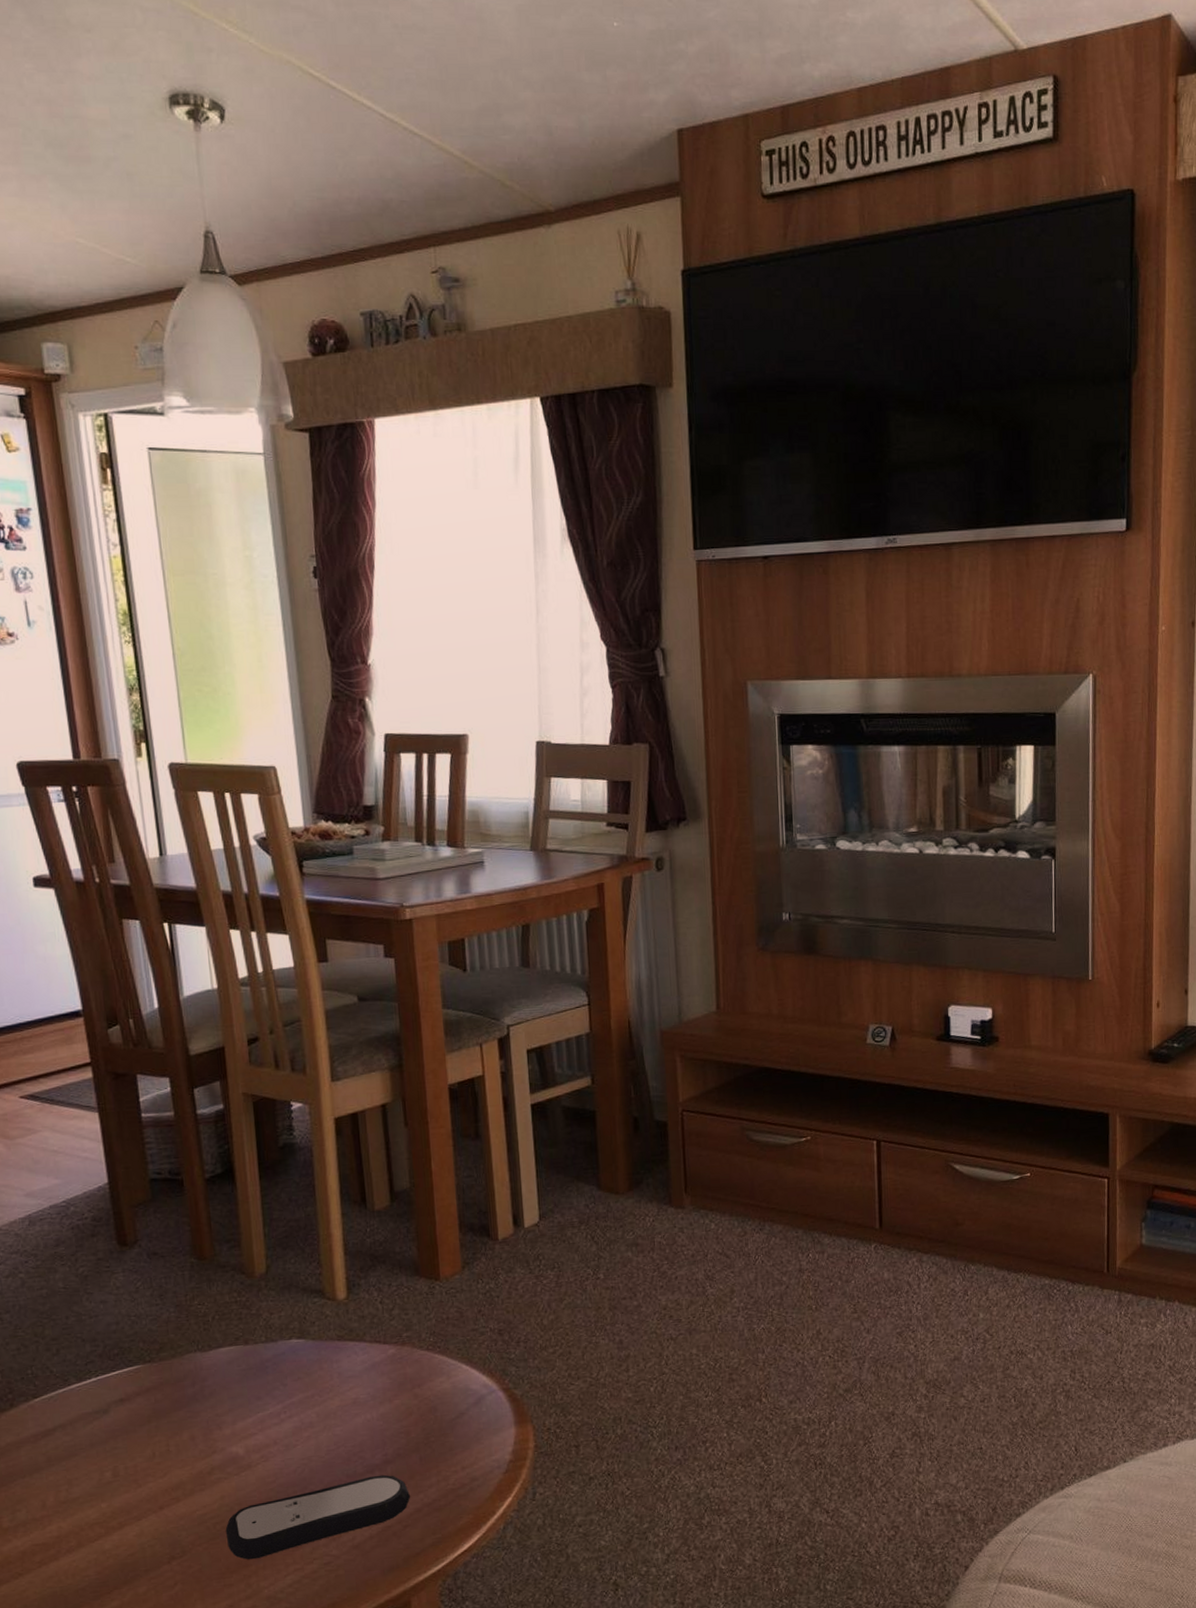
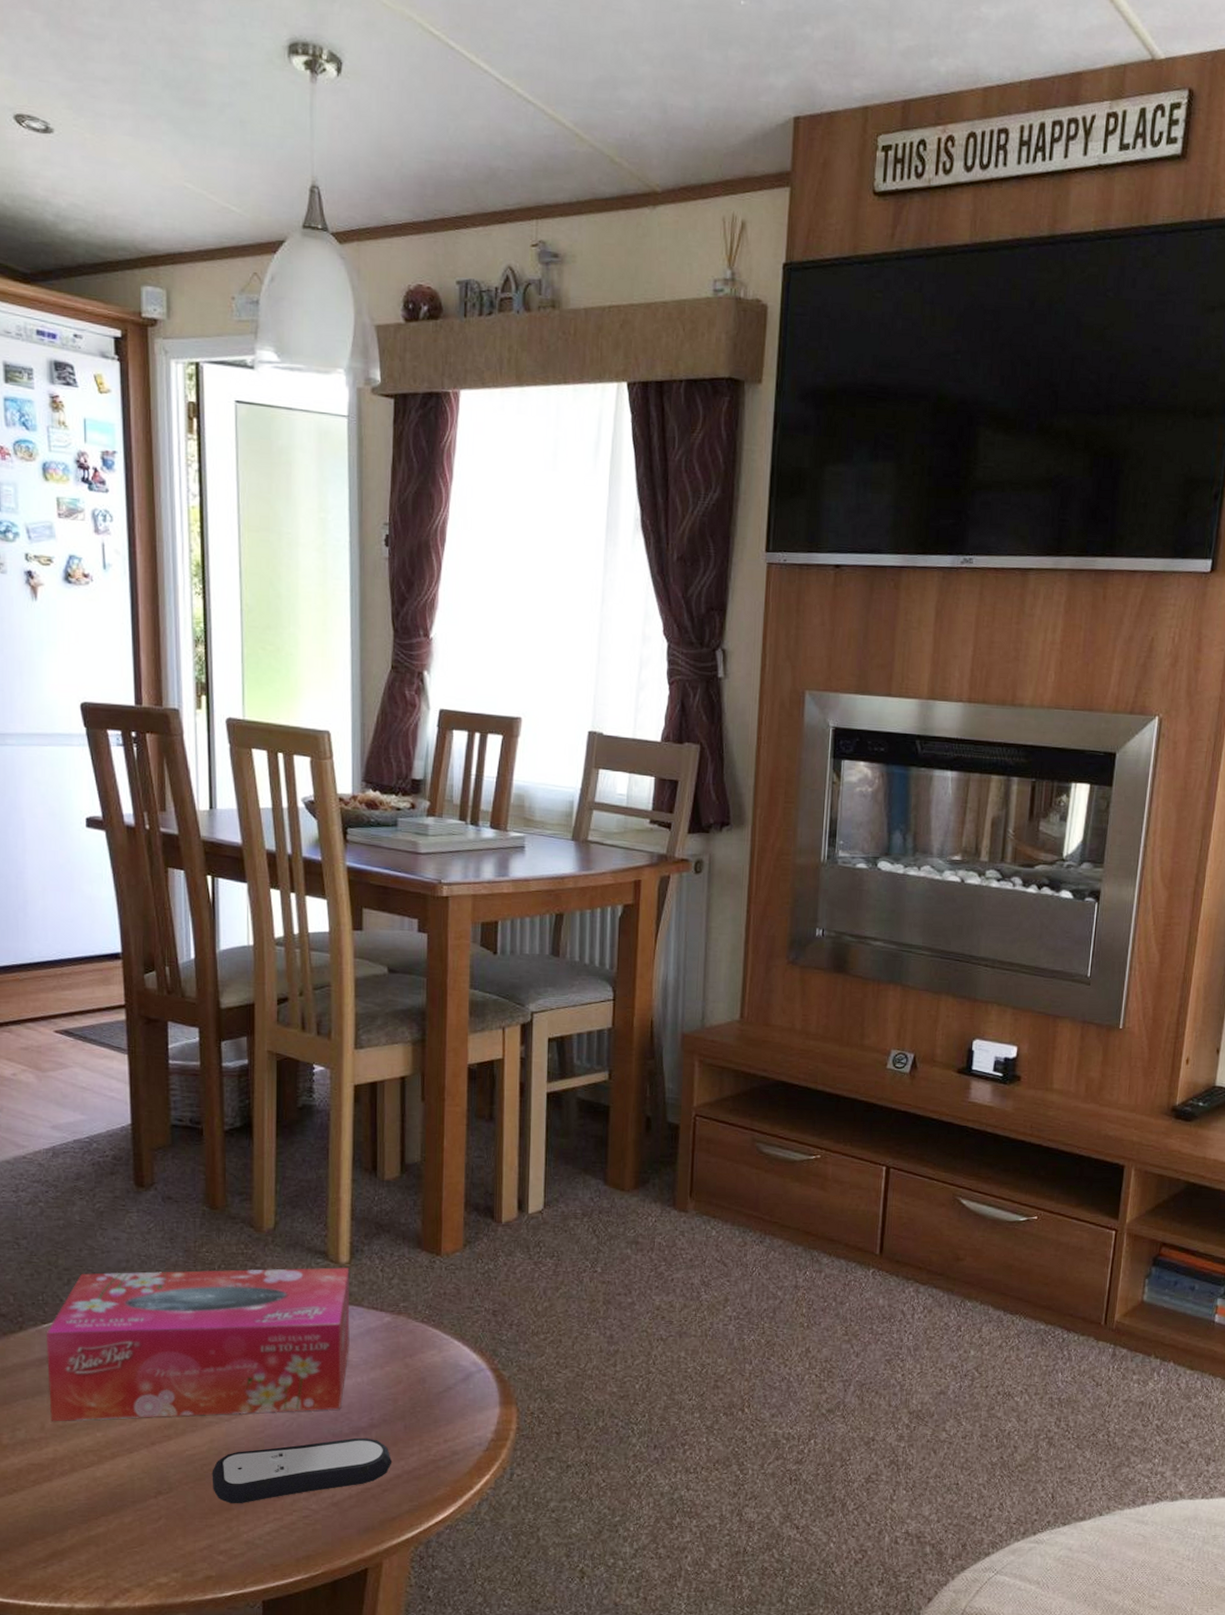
tissue box: none [38,1304,356,1498] -> present [46,1267,350,1422]

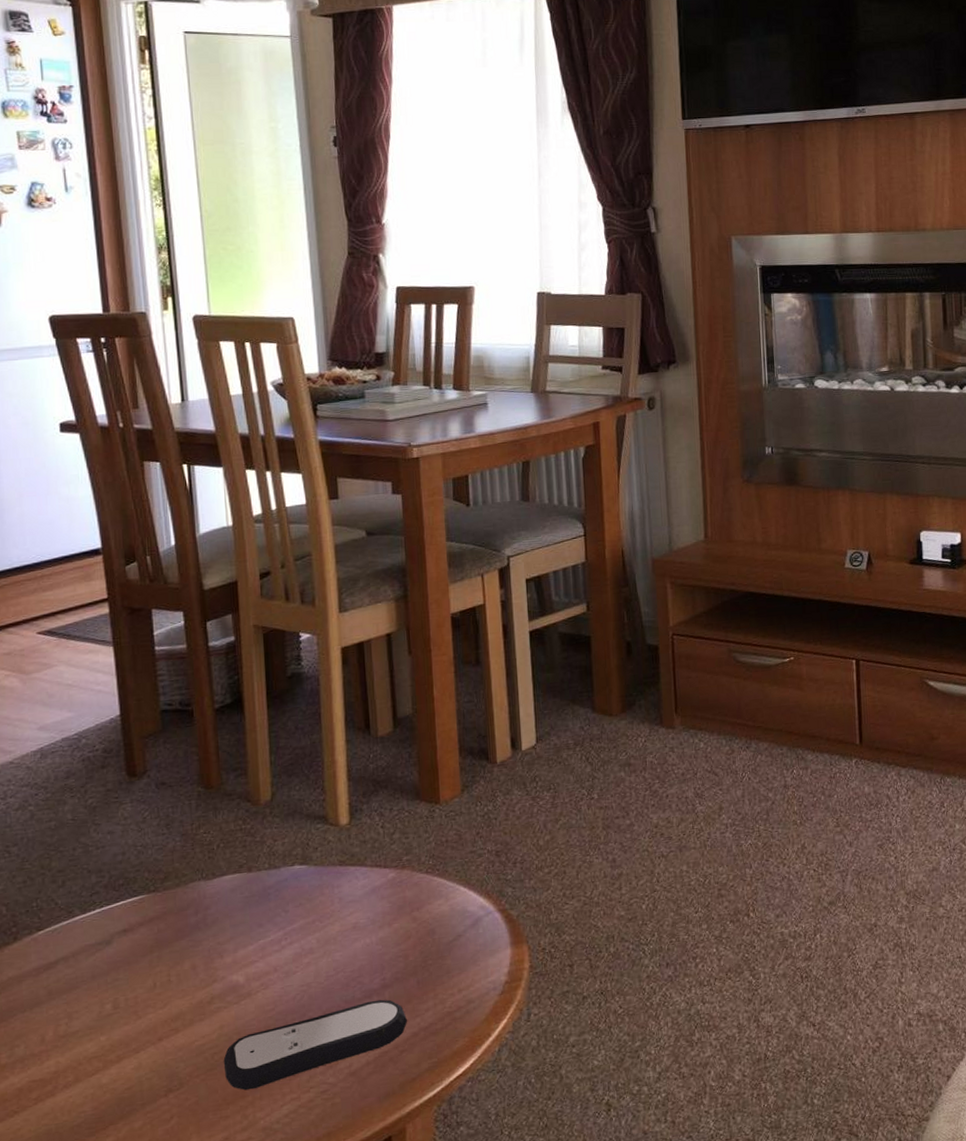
tissue box: present [46,1267,350,1422] -> none [41,829,356,1033]

